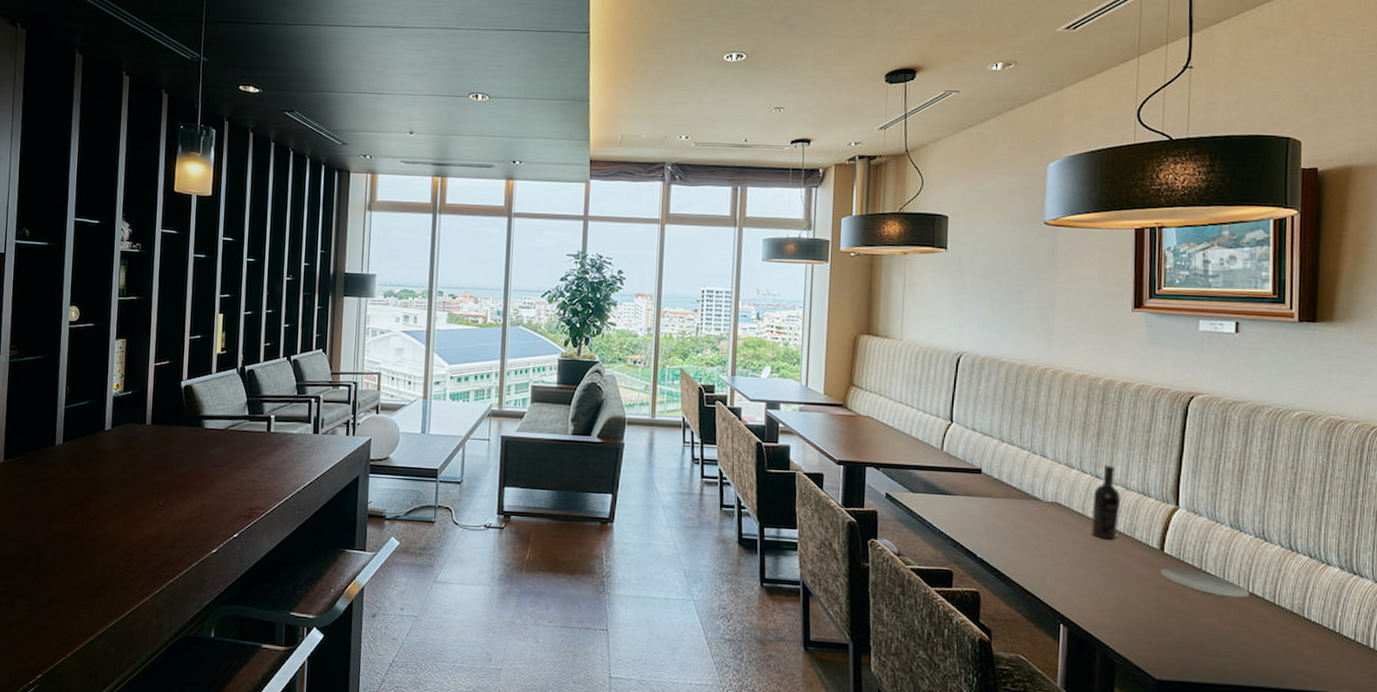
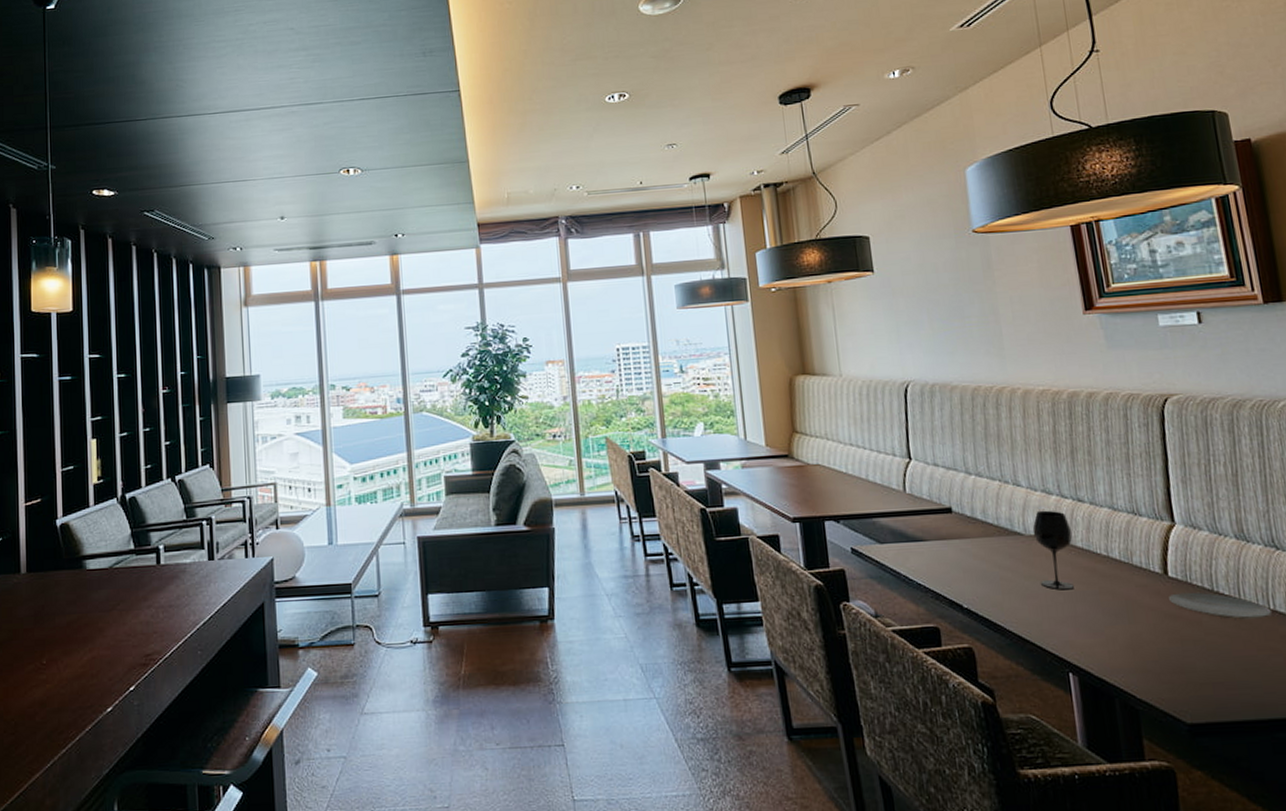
wine glass: none [1050,481,1086,553] -> present [1032,510,1074,590]
wine bottle: present [1091,464,1121,541] -> none [1078,485,1113,572]

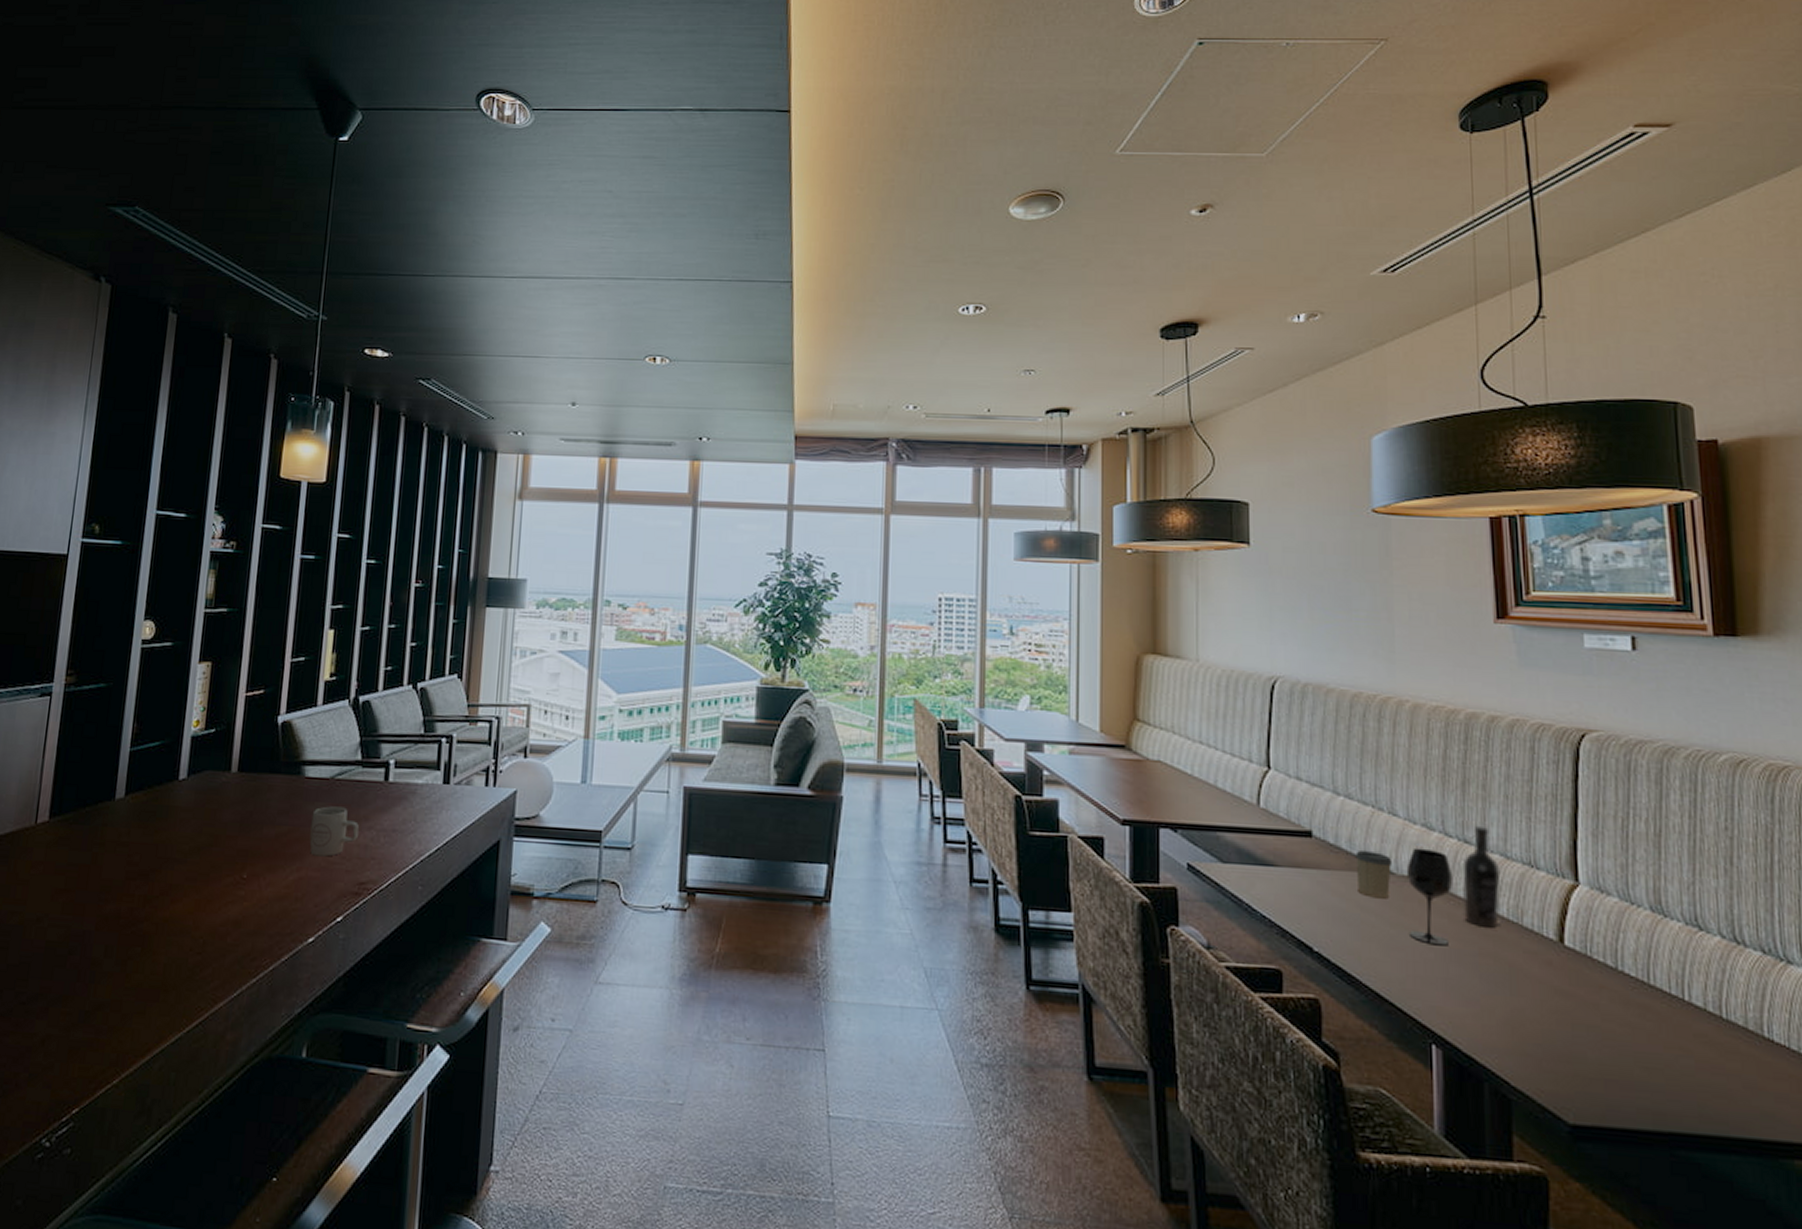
mug: none [97,591,141,637] -> present [309,806,360,857]
cup: none [989,518,1021,557] -> present [1355,851,1392,899]
wine bottle: none [1078,485,1113,572] -> present [1462,825,1501,930]
plate: present [1168,592,1272,620] -> none [1561,966,1685,1011]

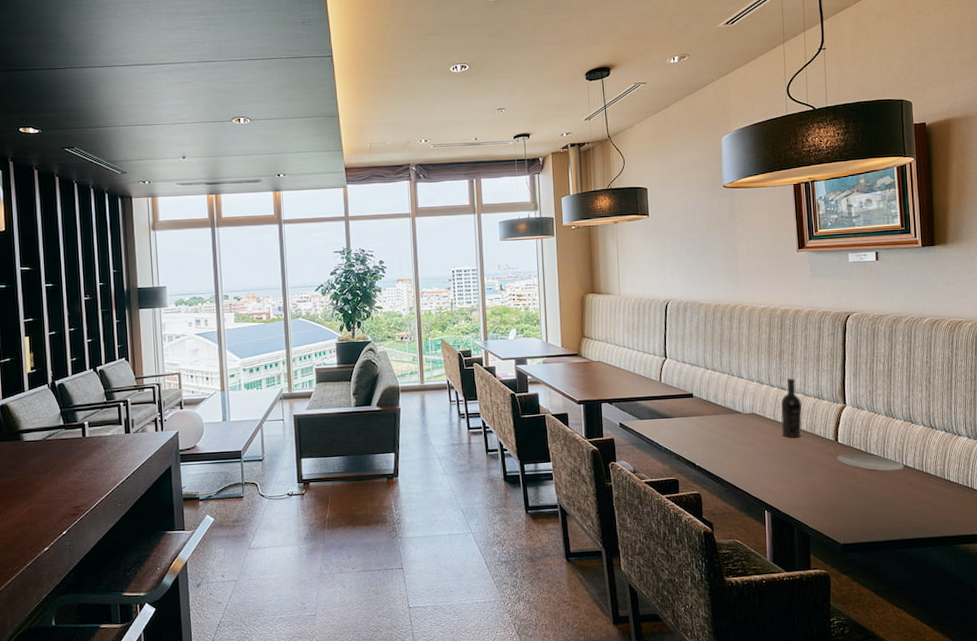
mug: present [309,806,360,857] -> none [33,458,70,494]
cup: present [1355,851,1392,899] -> none [719,401,740,429]
wine glass: present [1406,847,1454,946] -> none [748,395,776,453]
plate: none [1561,966,1685,1011] -> present [836,453,904,472]

